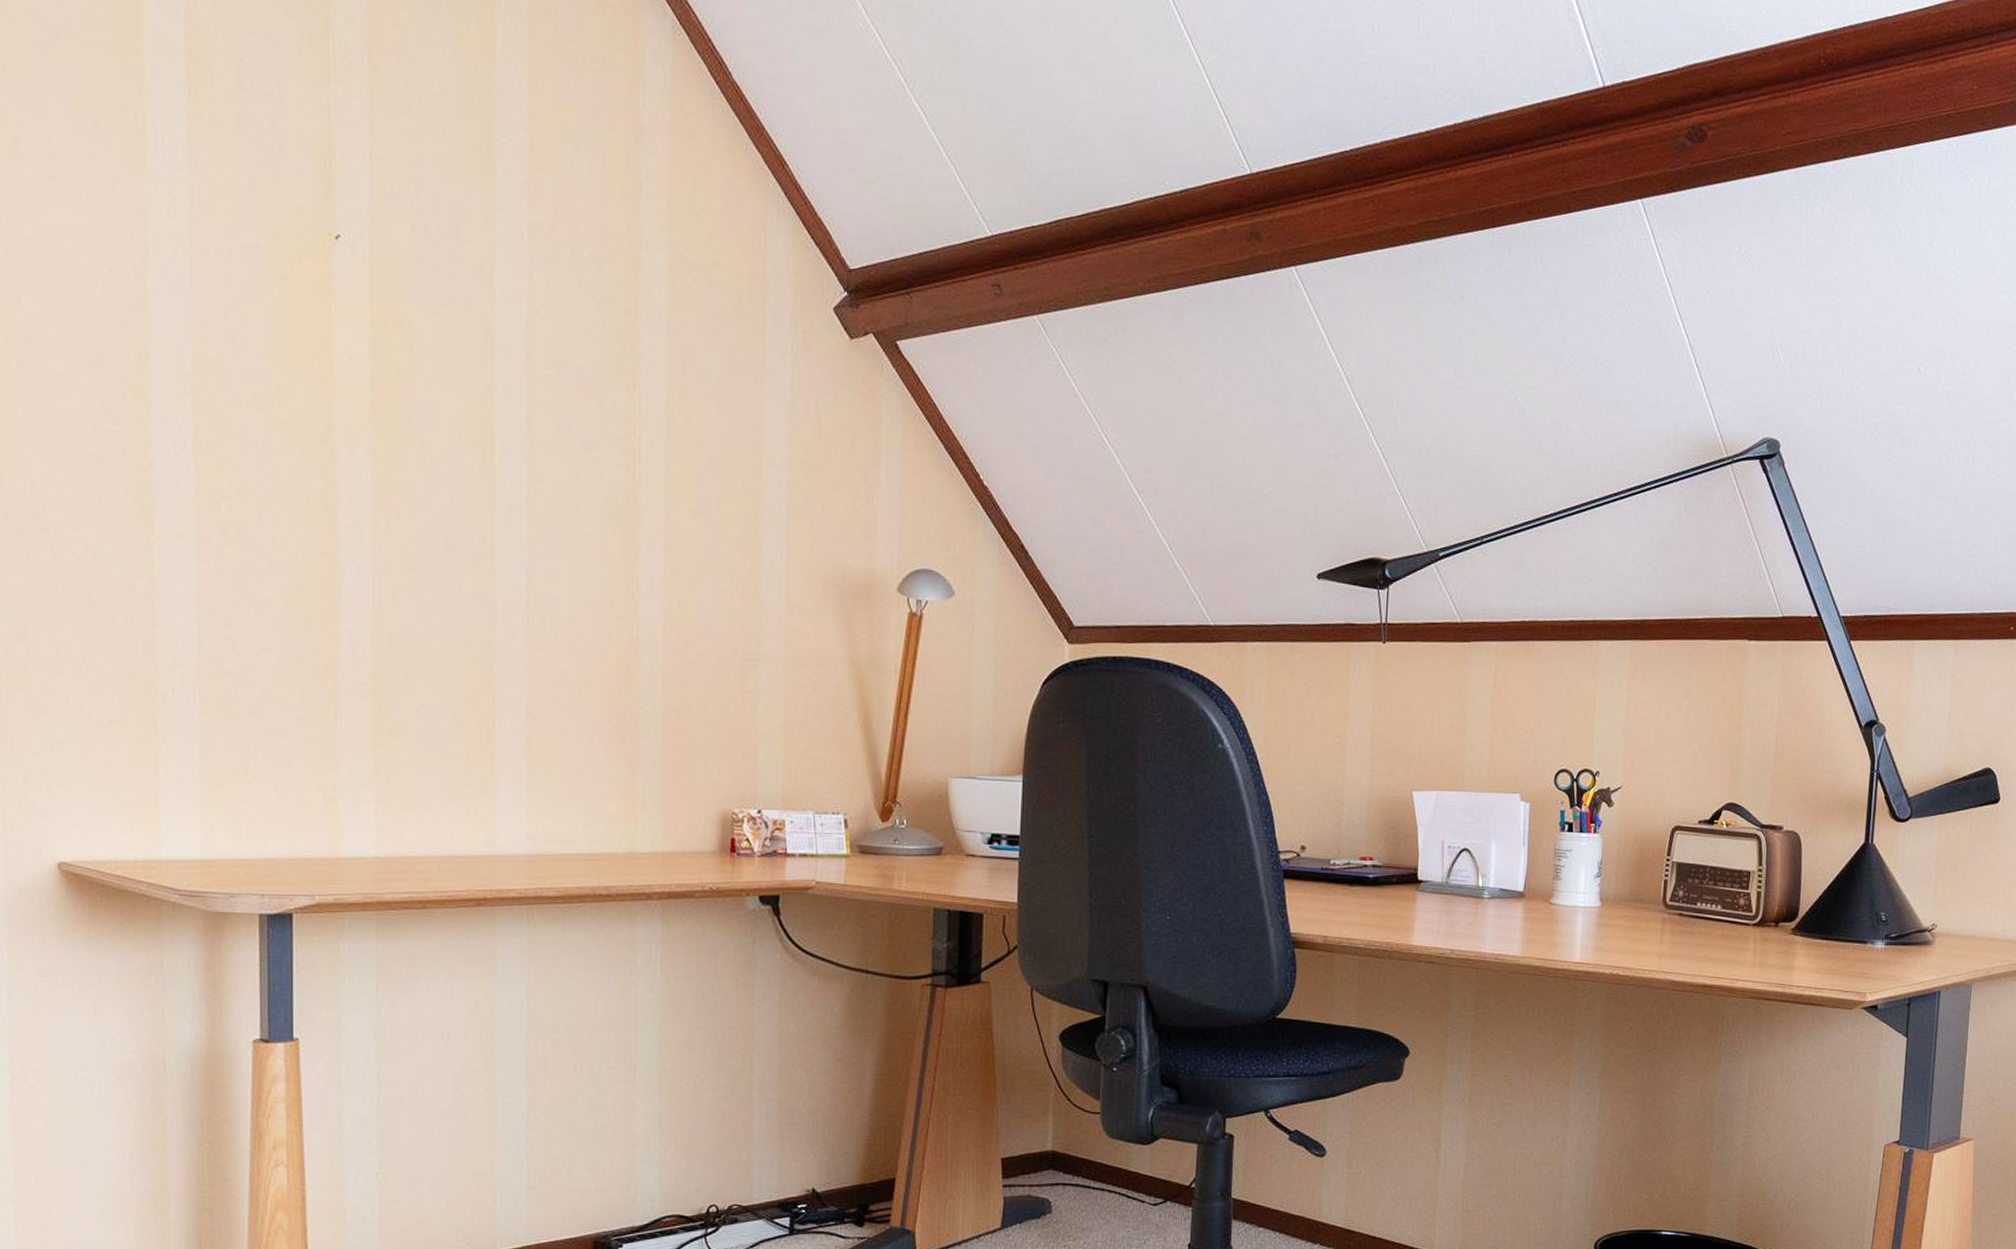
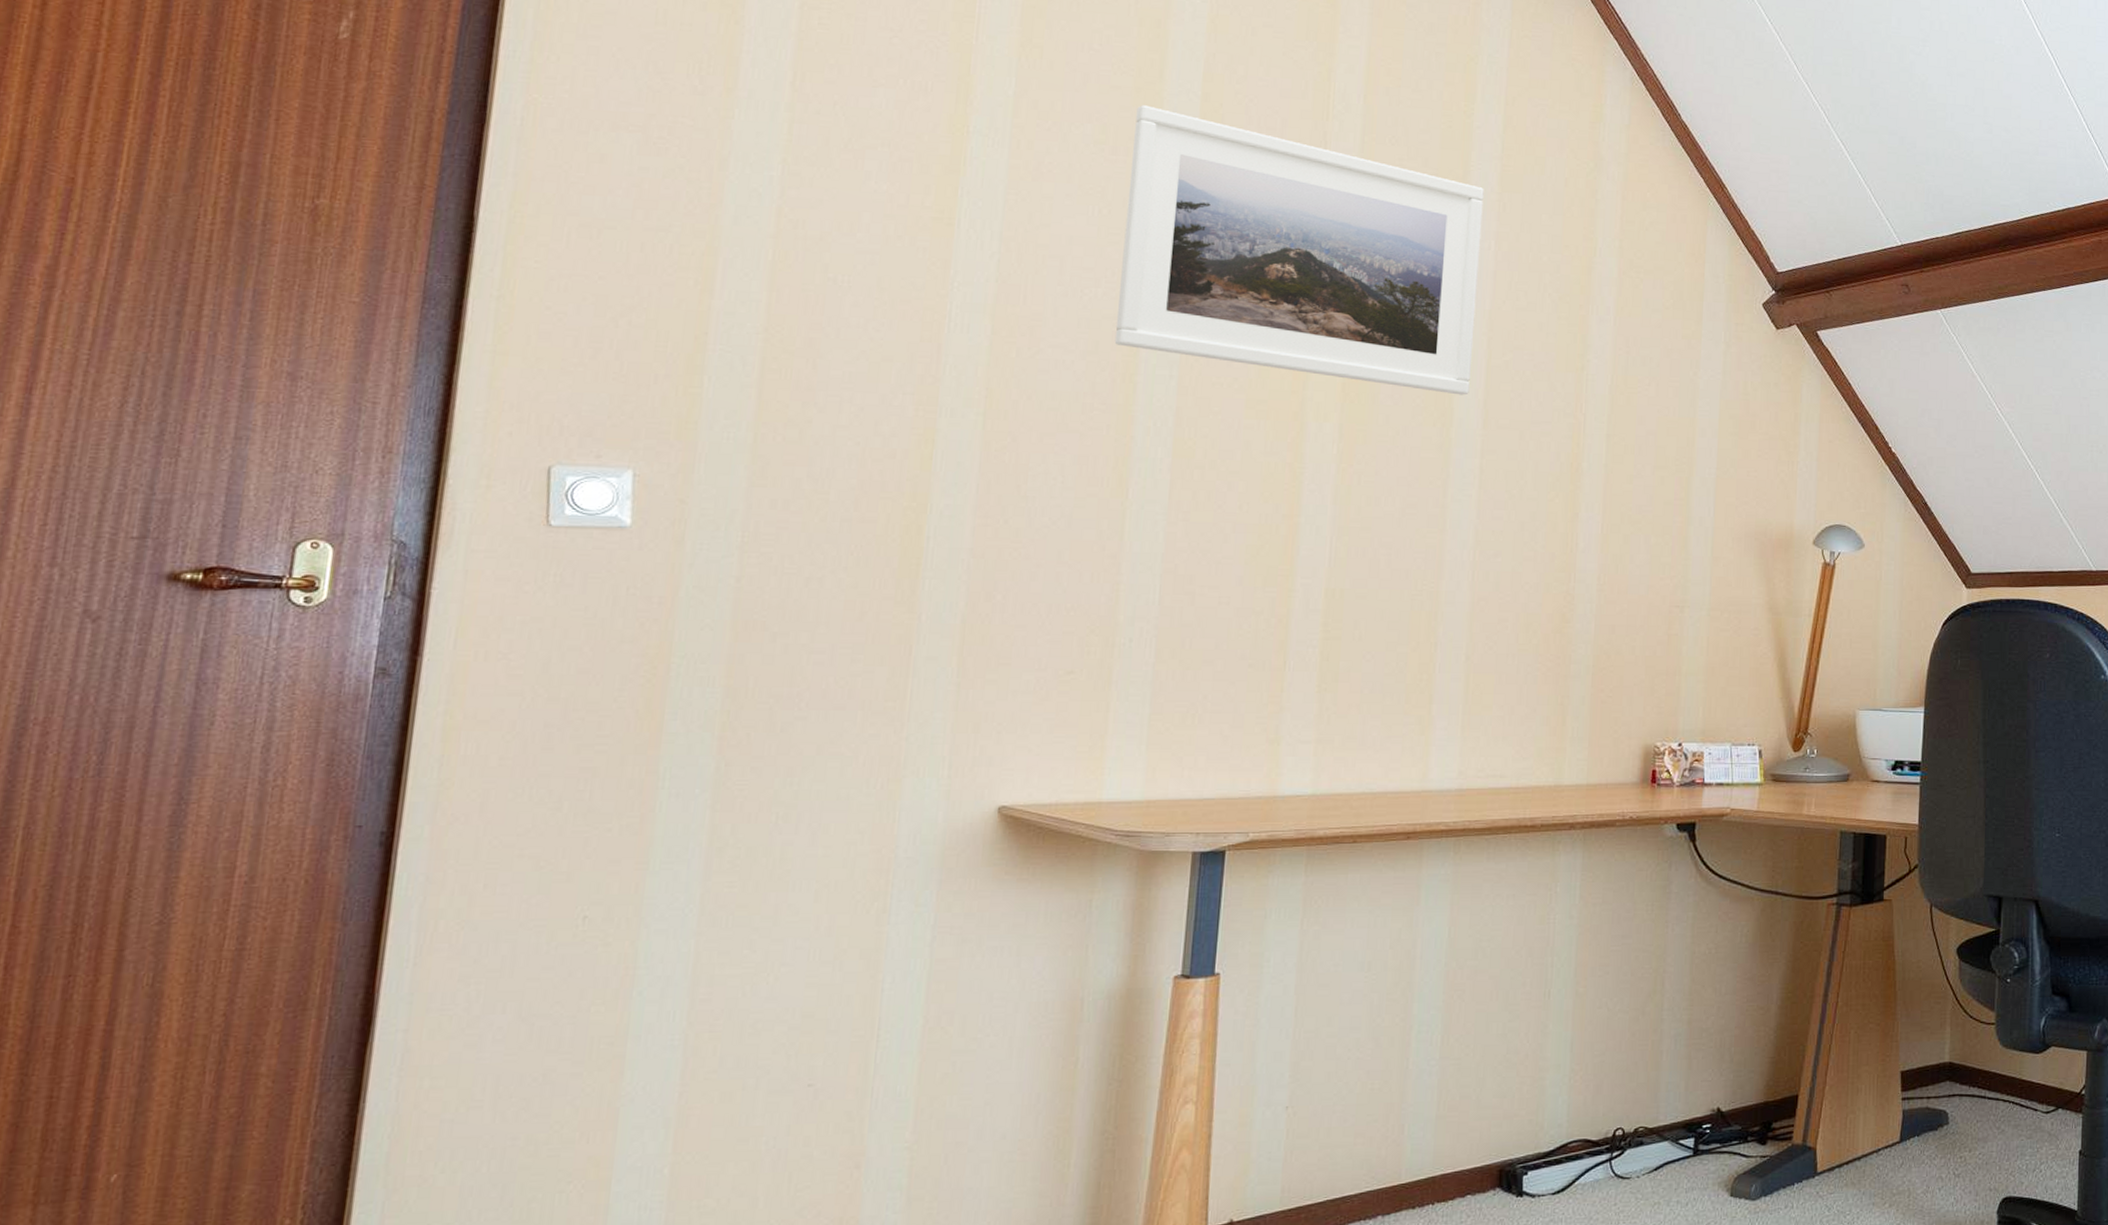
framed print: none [115,66,512,416] -> present [1114,105,1484,396]

